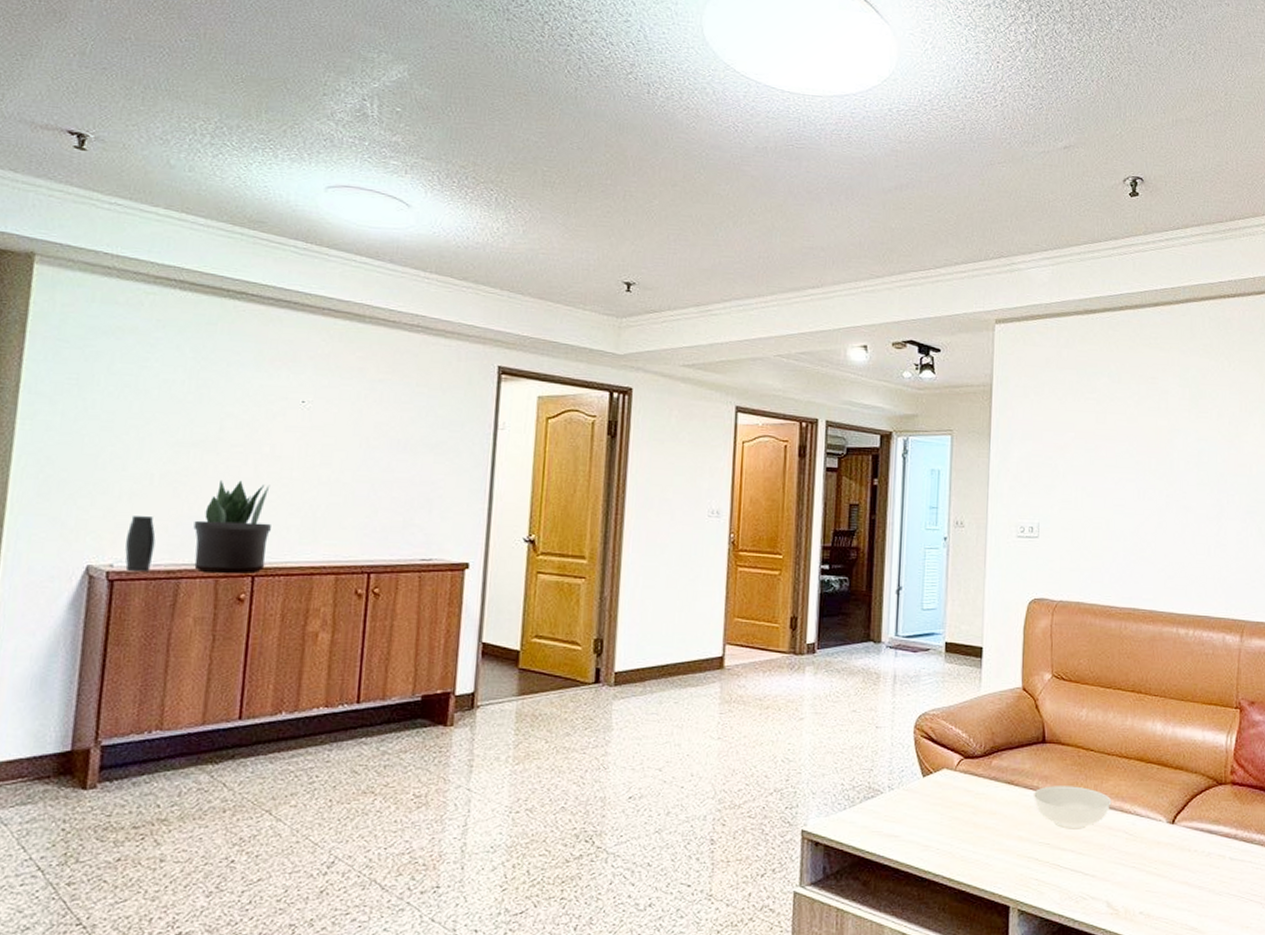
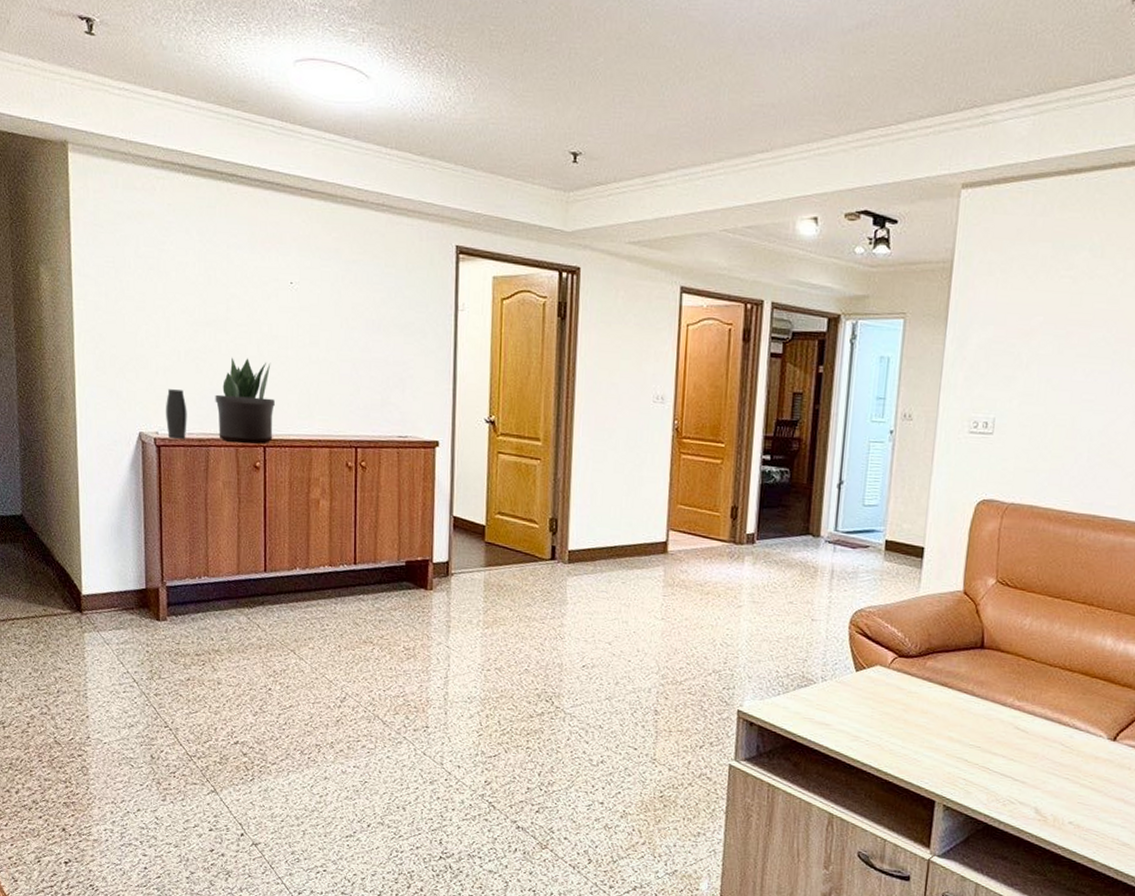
bowl: present [1032,786,1112,829] -> none [966,691,1050,737]

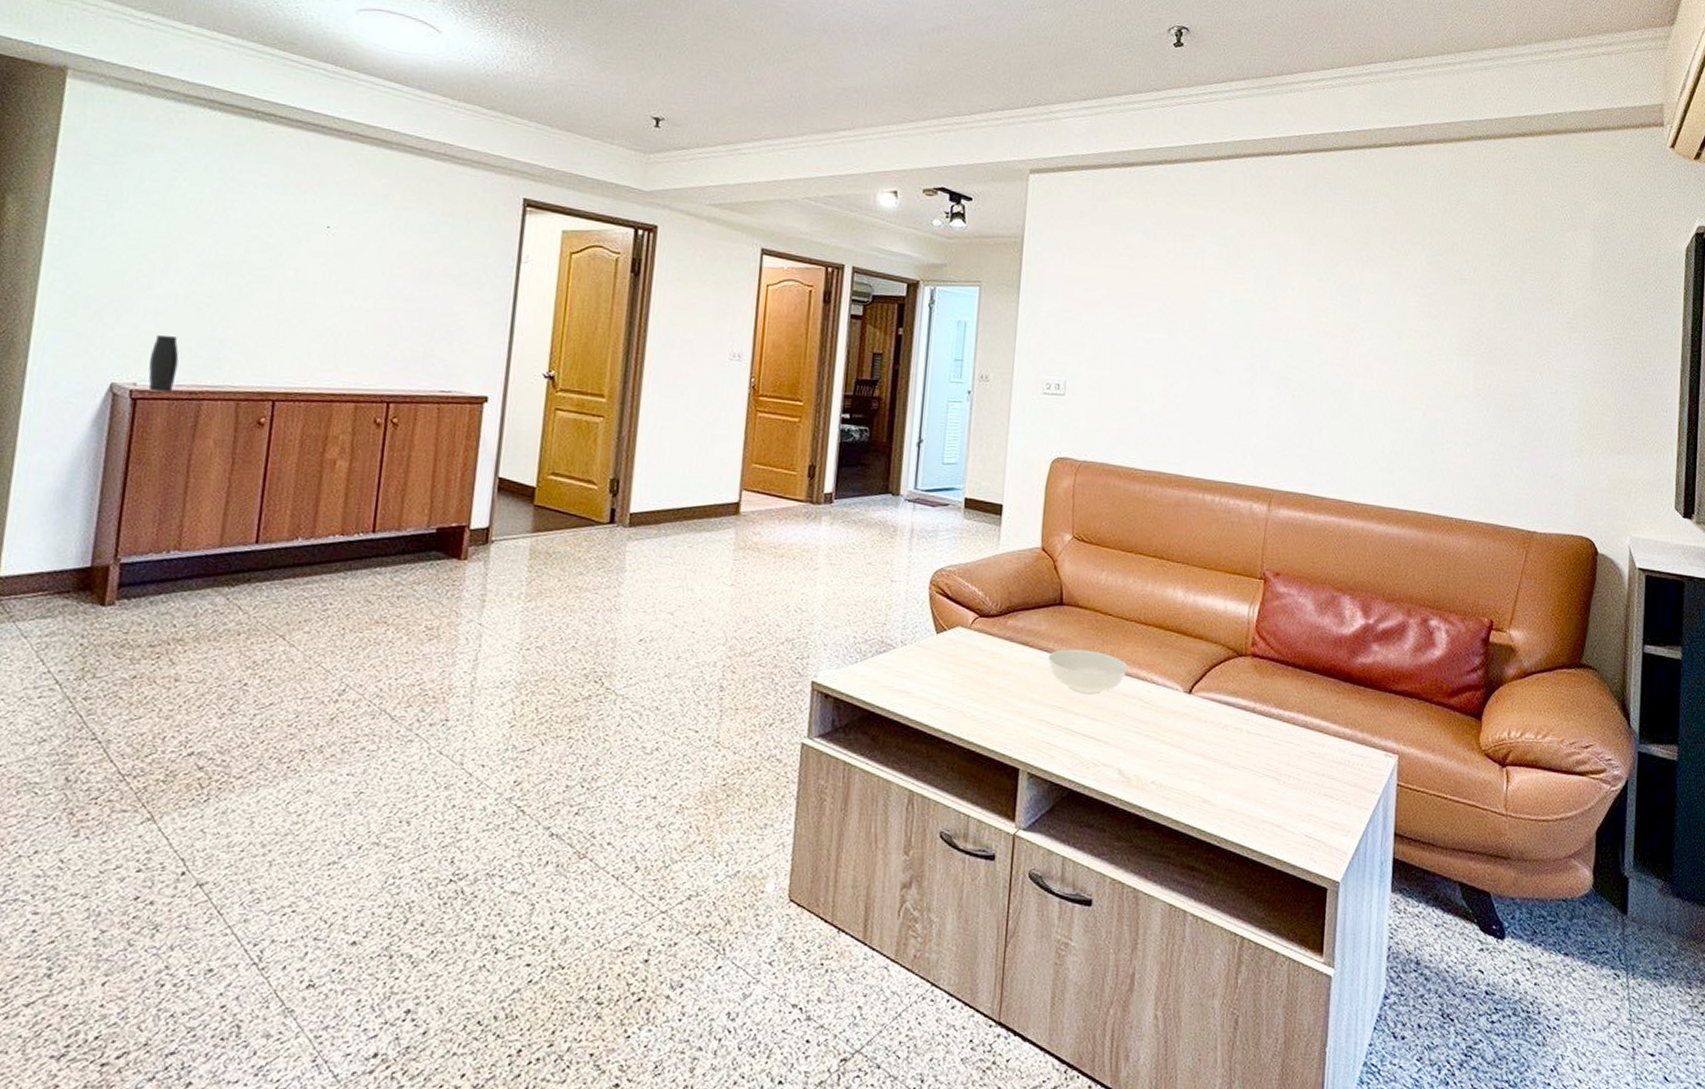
planter: present [215,357,275,445] -> none [216,302,293,399]
bowl: none [966,691,1050,737] -> present [1047,649,1128,695]

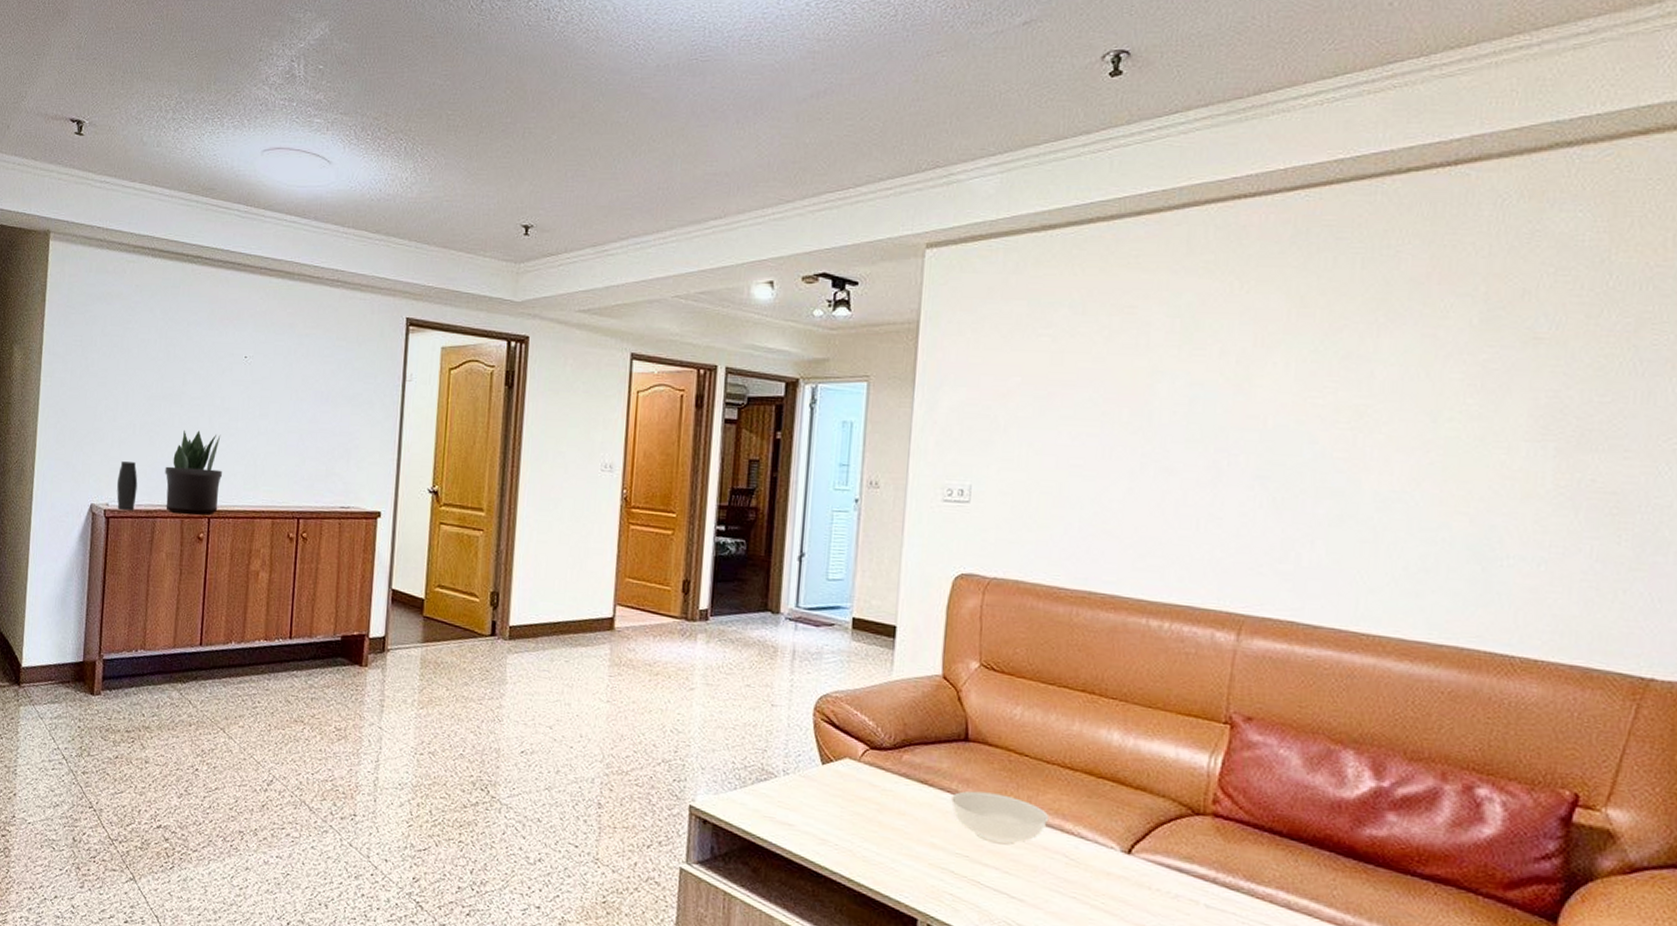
planter: none [216,302,293,399] -> present [165,429,222,516]

